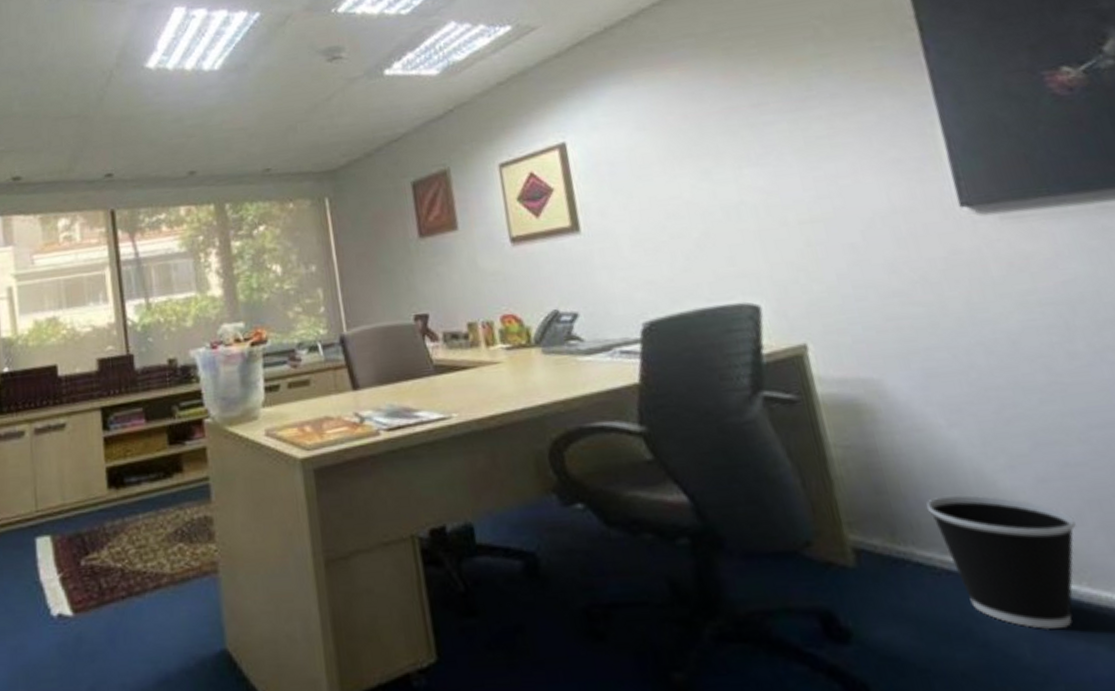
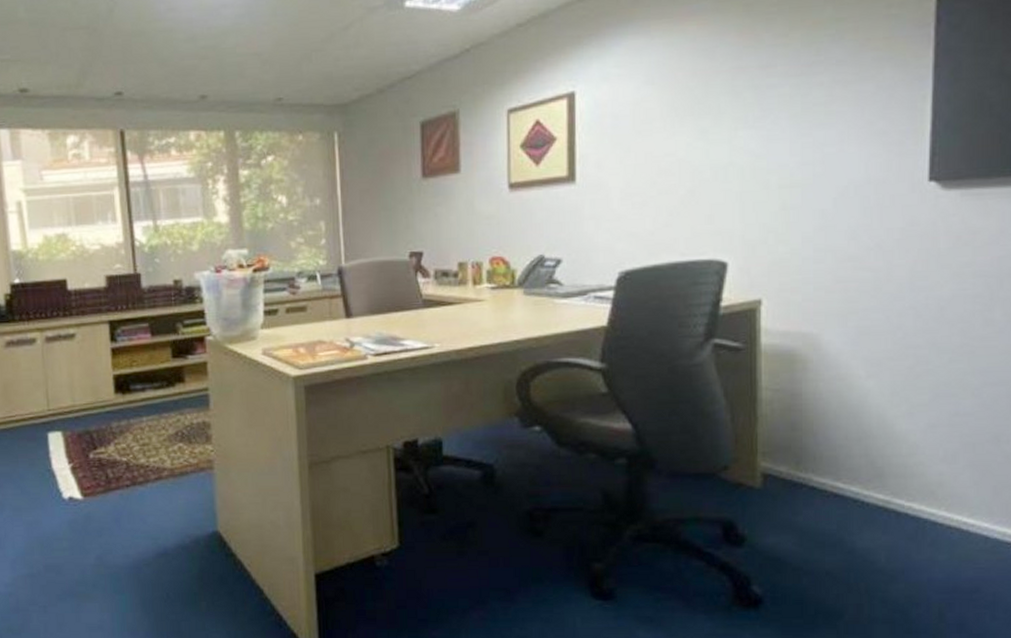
wastebasket: present [925,495,1076,629] -> none [831,434,949,542]

